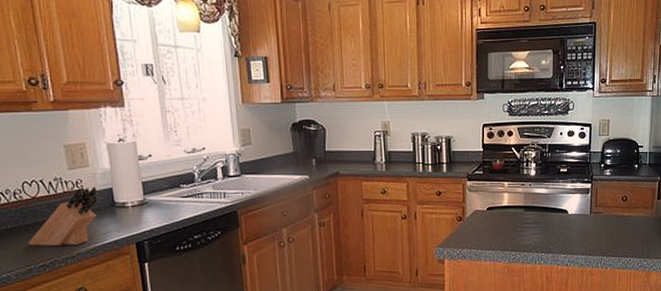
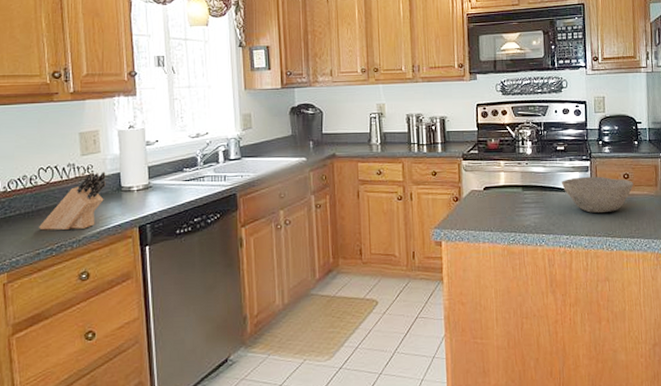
bowl: none [562,198,631,234] -> present [561,176,634,214]

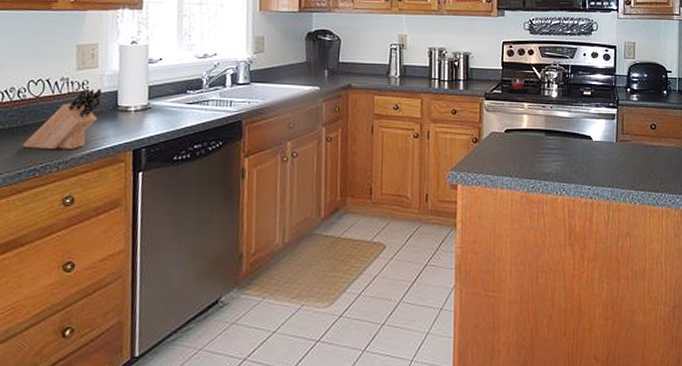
bowl: present [561,176,634,214] -> none [586,124,660,164]

